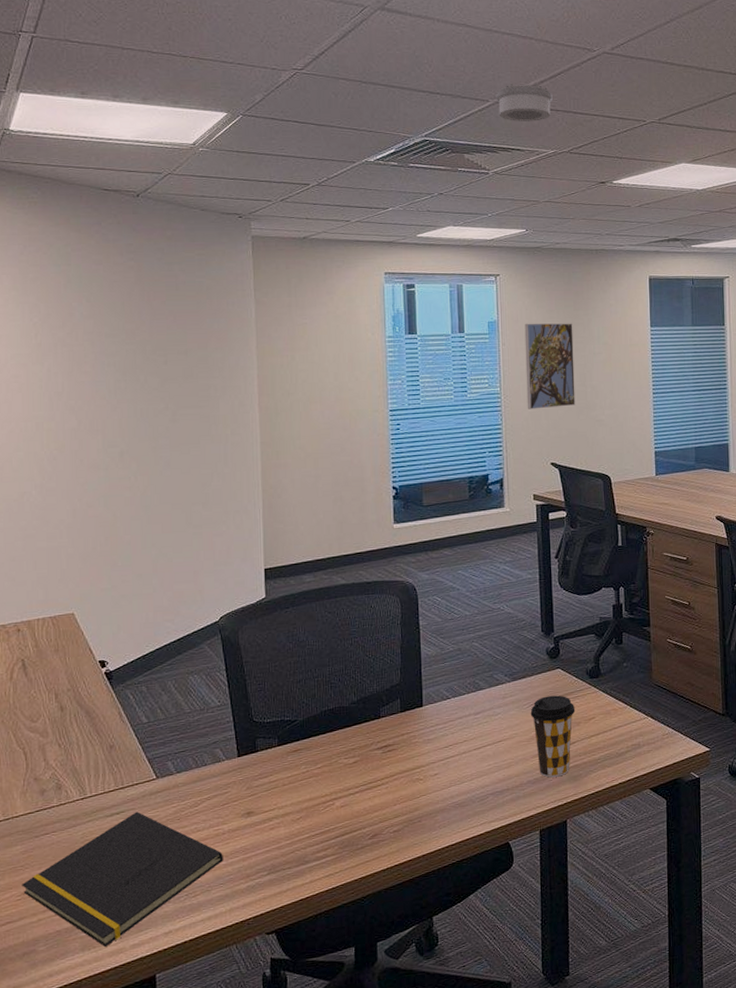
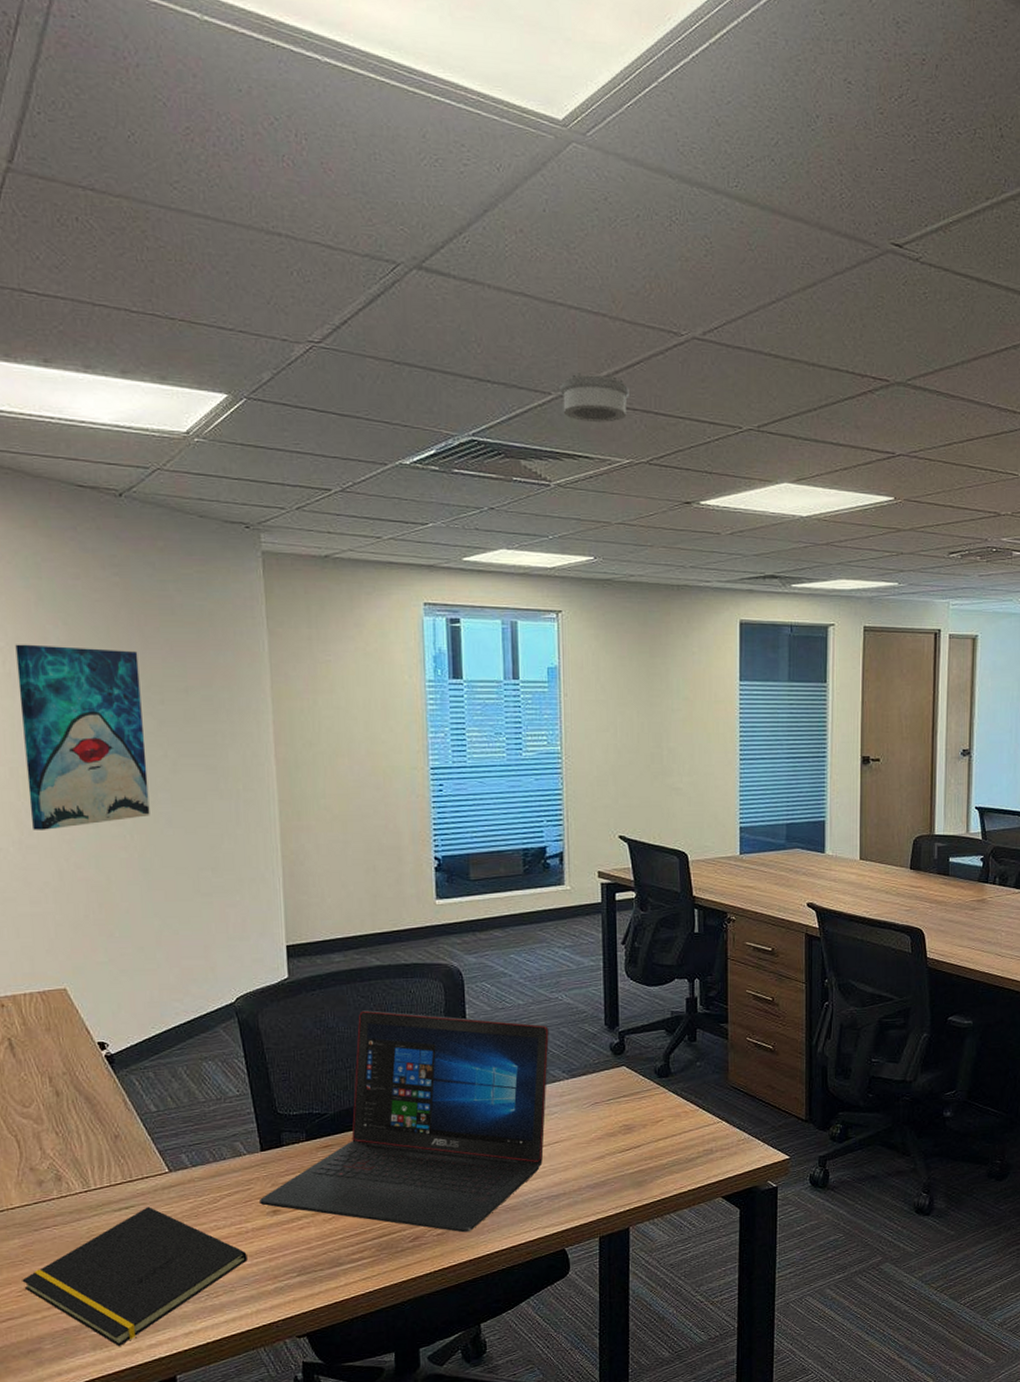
wall art: none [46,319,152,475] -> present [15,644,150,830]
laptop: none [236,624,493,829] -> present [260,1010,549,1233]
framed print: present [524,323,576,409] -> none [590,671,649,773]
coffee cup: present [530,695,576,778] -> none [590,1095,642,1182]

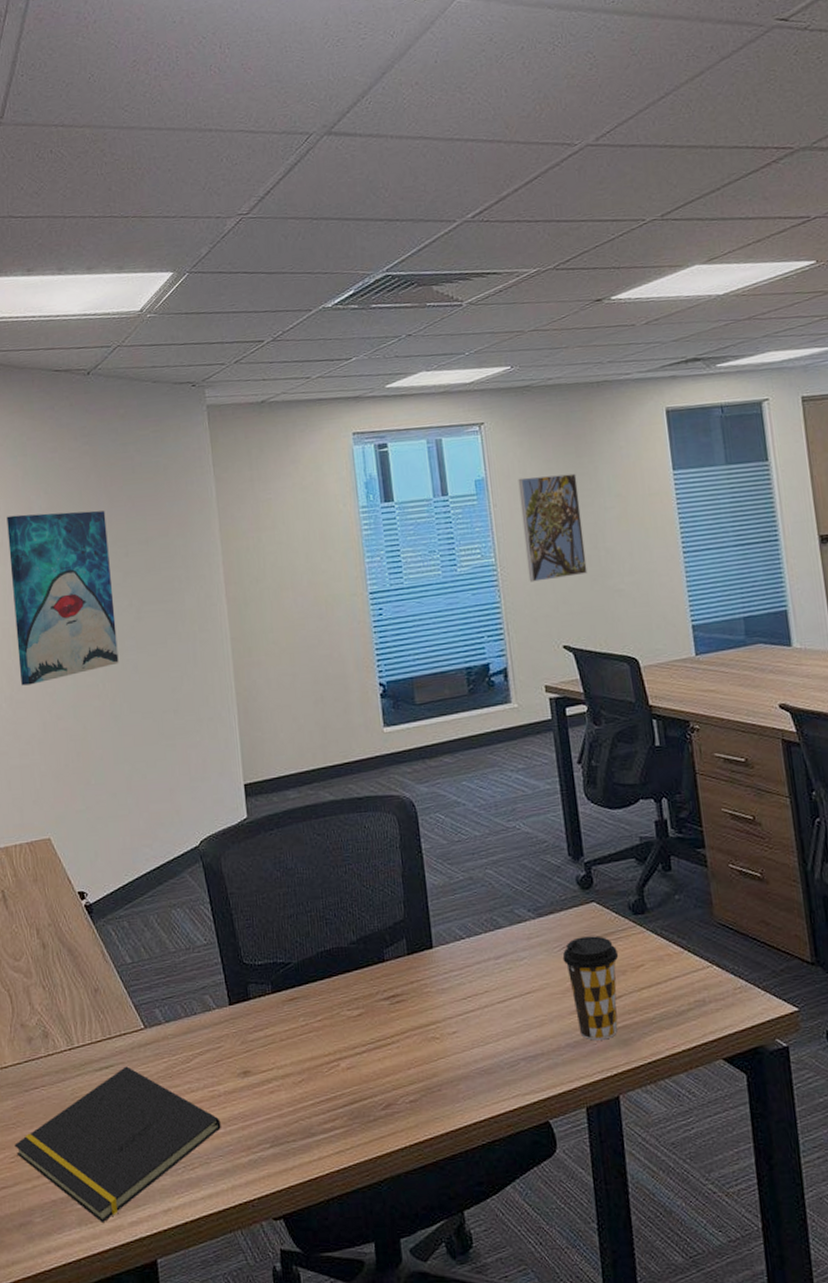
laptop: present [260,1010,549,1233] -> none [230,848,516,1100]
smoke detector: present [560,371,629,422] -> none [463,192,530,241]
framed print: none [590,671,649,773] -> present [518,473,588,582]
coffee cup: none [590,1095,642,1182] -> present [562,935,619,1041]

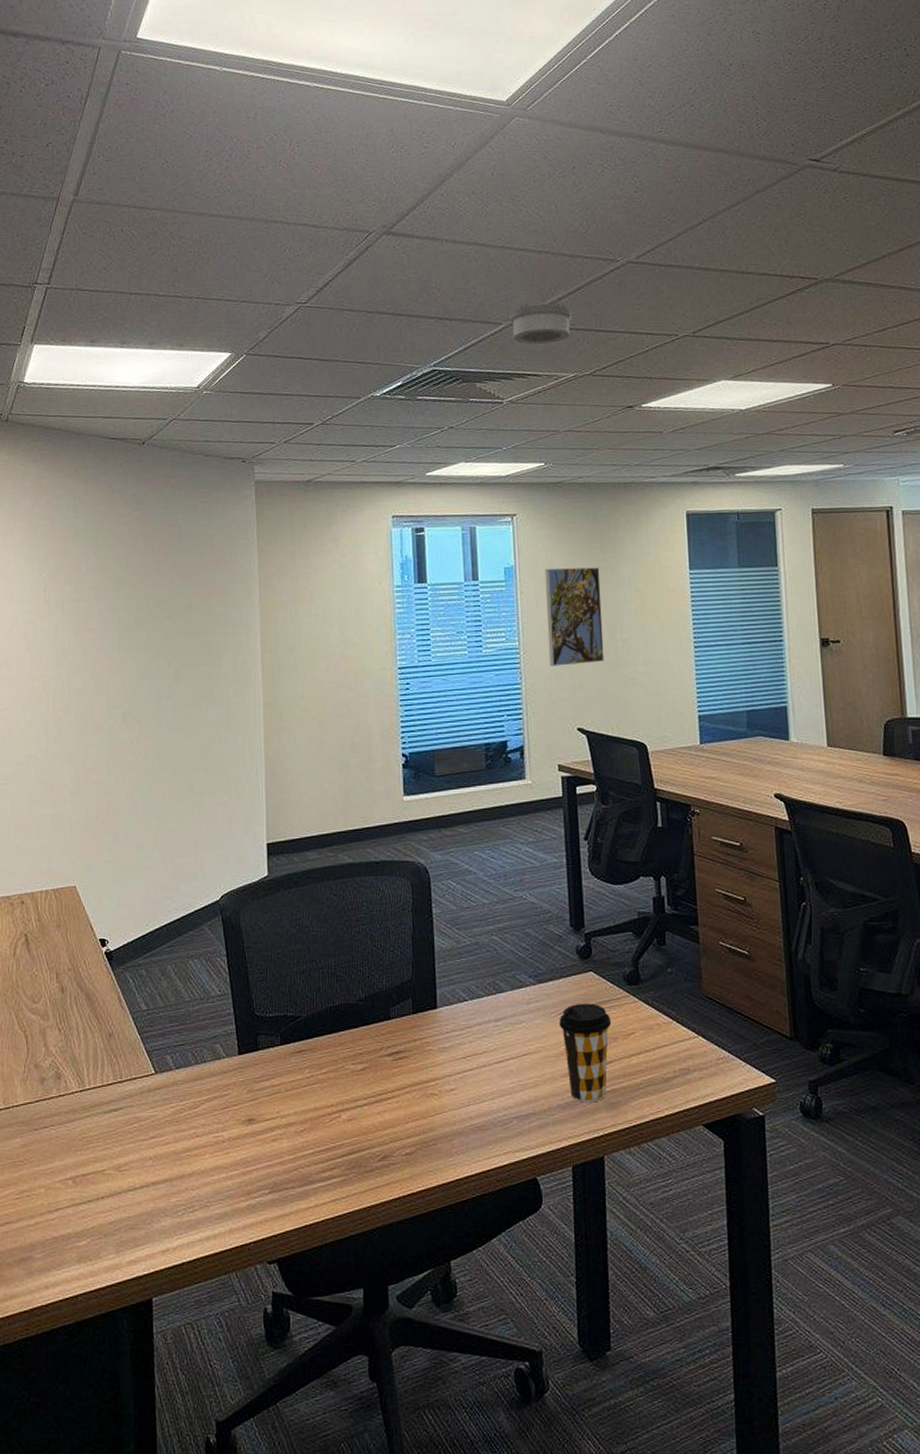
wall art: present [6,510,119,686] -> none [55,573,154,738]
notepad: present [14,1066,221,1224] -> none [20,1109,223,1262]
smoke detector: none [463,192,530,241] -> present [509,300,572,344]

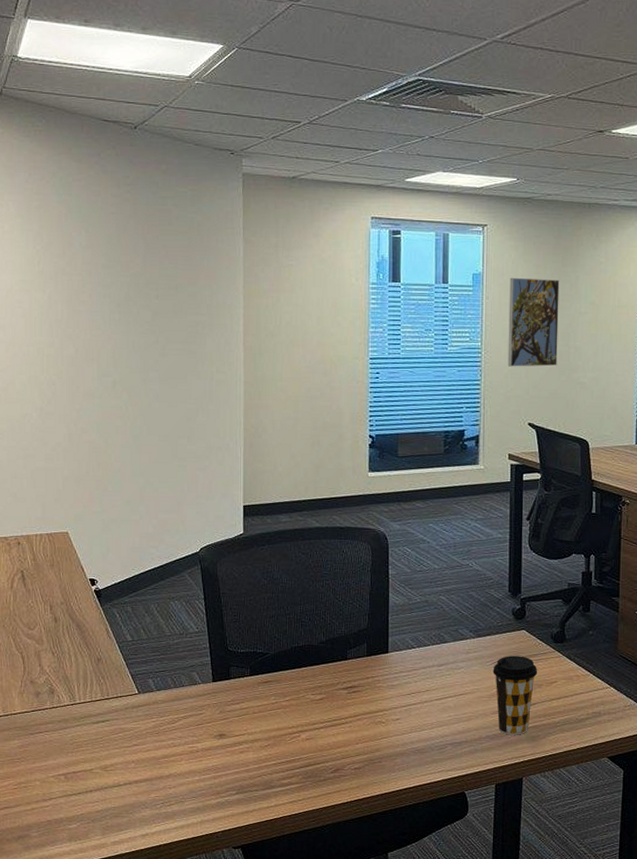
smoke detector: present [509,300,572,344] -> none [494,20,554,63]

